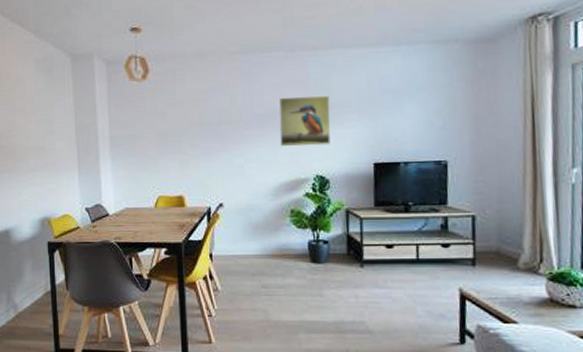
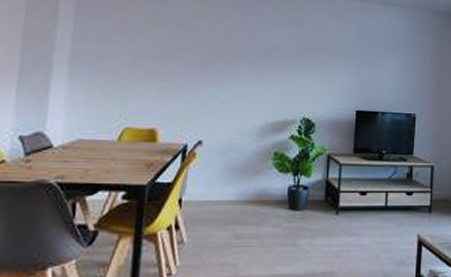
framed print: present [278,96,331,147] -> none [271,35,323,89]

